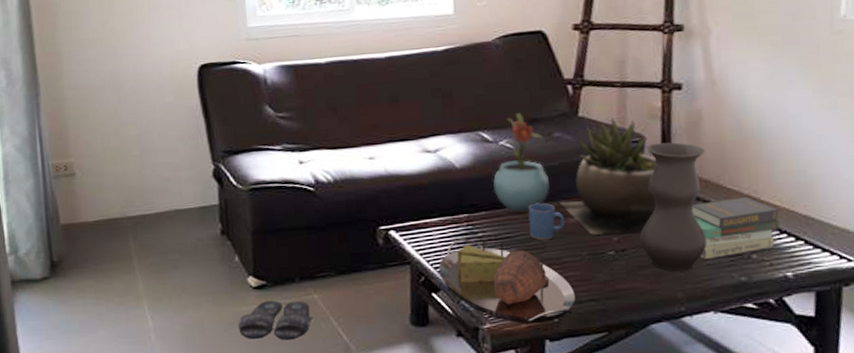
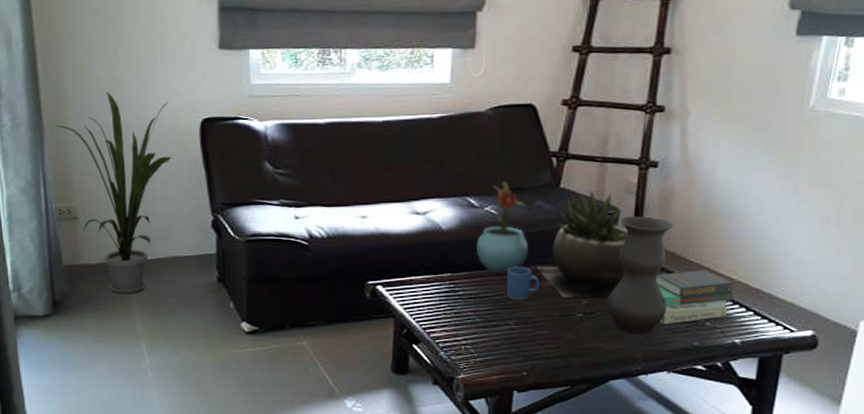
house plant: none [51,43,169,253] -> present [56,92,171,295]
slippers: present [238,300,313,340] -> none [231,345,301,382]
serving tray: present [438,238,575,323] -> none [420,296,543,375]

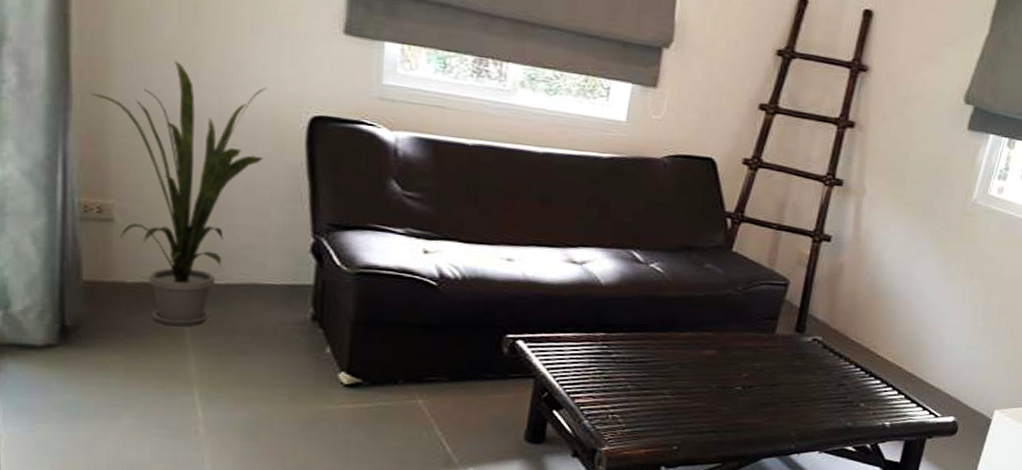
potted flower: present [476,181,529,275] -> none [636,238,695,340]
mug: present [506,266,540,301] -> none [664,330,701,369]
succulent plant: present [536,190,628,298] -> none [698,258,795,373]
vase: present [607,216,673,335] -> none [767,289,840,412]
books: present [656,270,734,324] -> none [817,350,890,403]

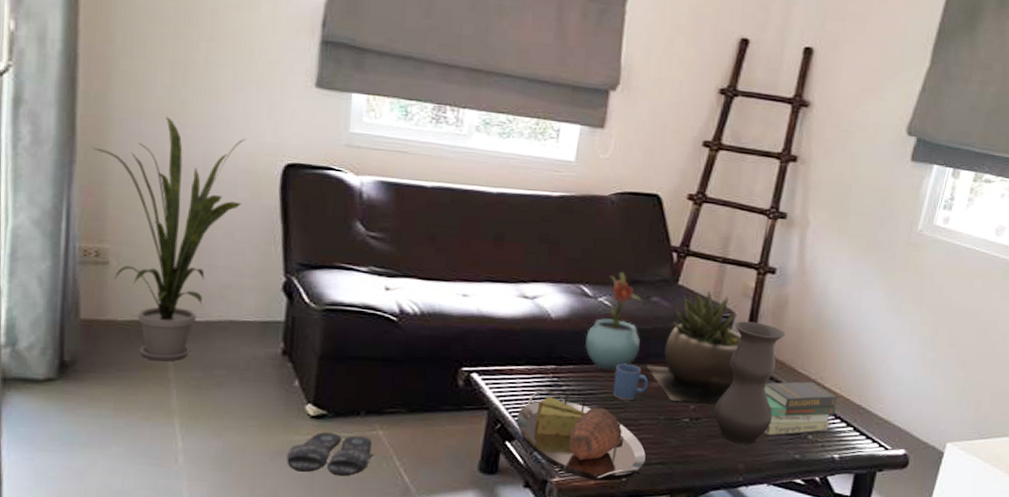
slippers: none [319,401,413,447] -> present [287,432,374,476]
serving tray: none [564,357,698,449] -> present [516,389,646,481]
potted flower: none [636,238,695,340] -> present [585,272,642,372]
mug: none [664,330,701,369] -> present [613,363,649,401]
succulent plant: none [698,258,795,373] -> present [646,291,741,404]
vase: none [767,289,840,412] -> present [714,321,786,444]
books: none [817,350,890,403] -> present [764,381,837,435]

